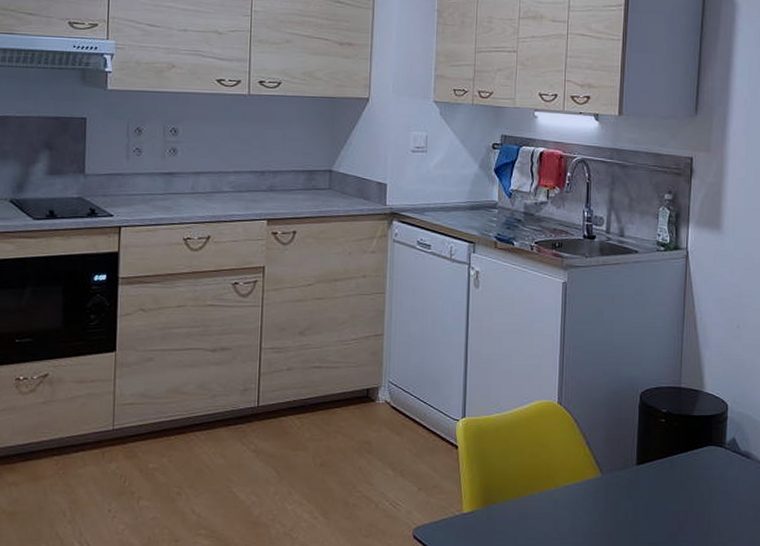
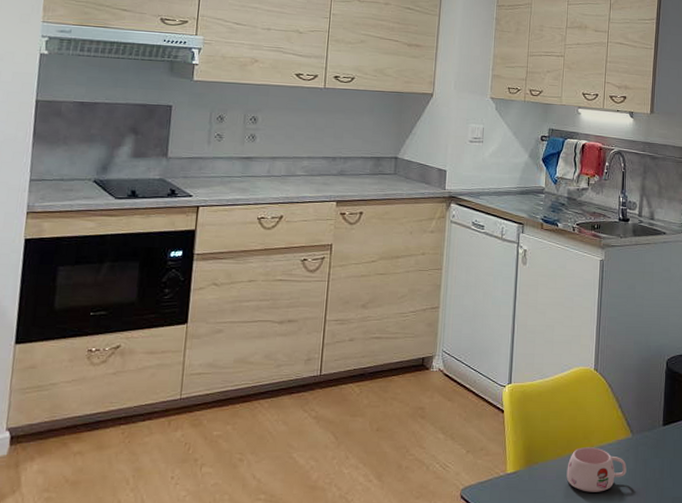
mug: none [528,487,596,535] -> present [566,447,627,492]

